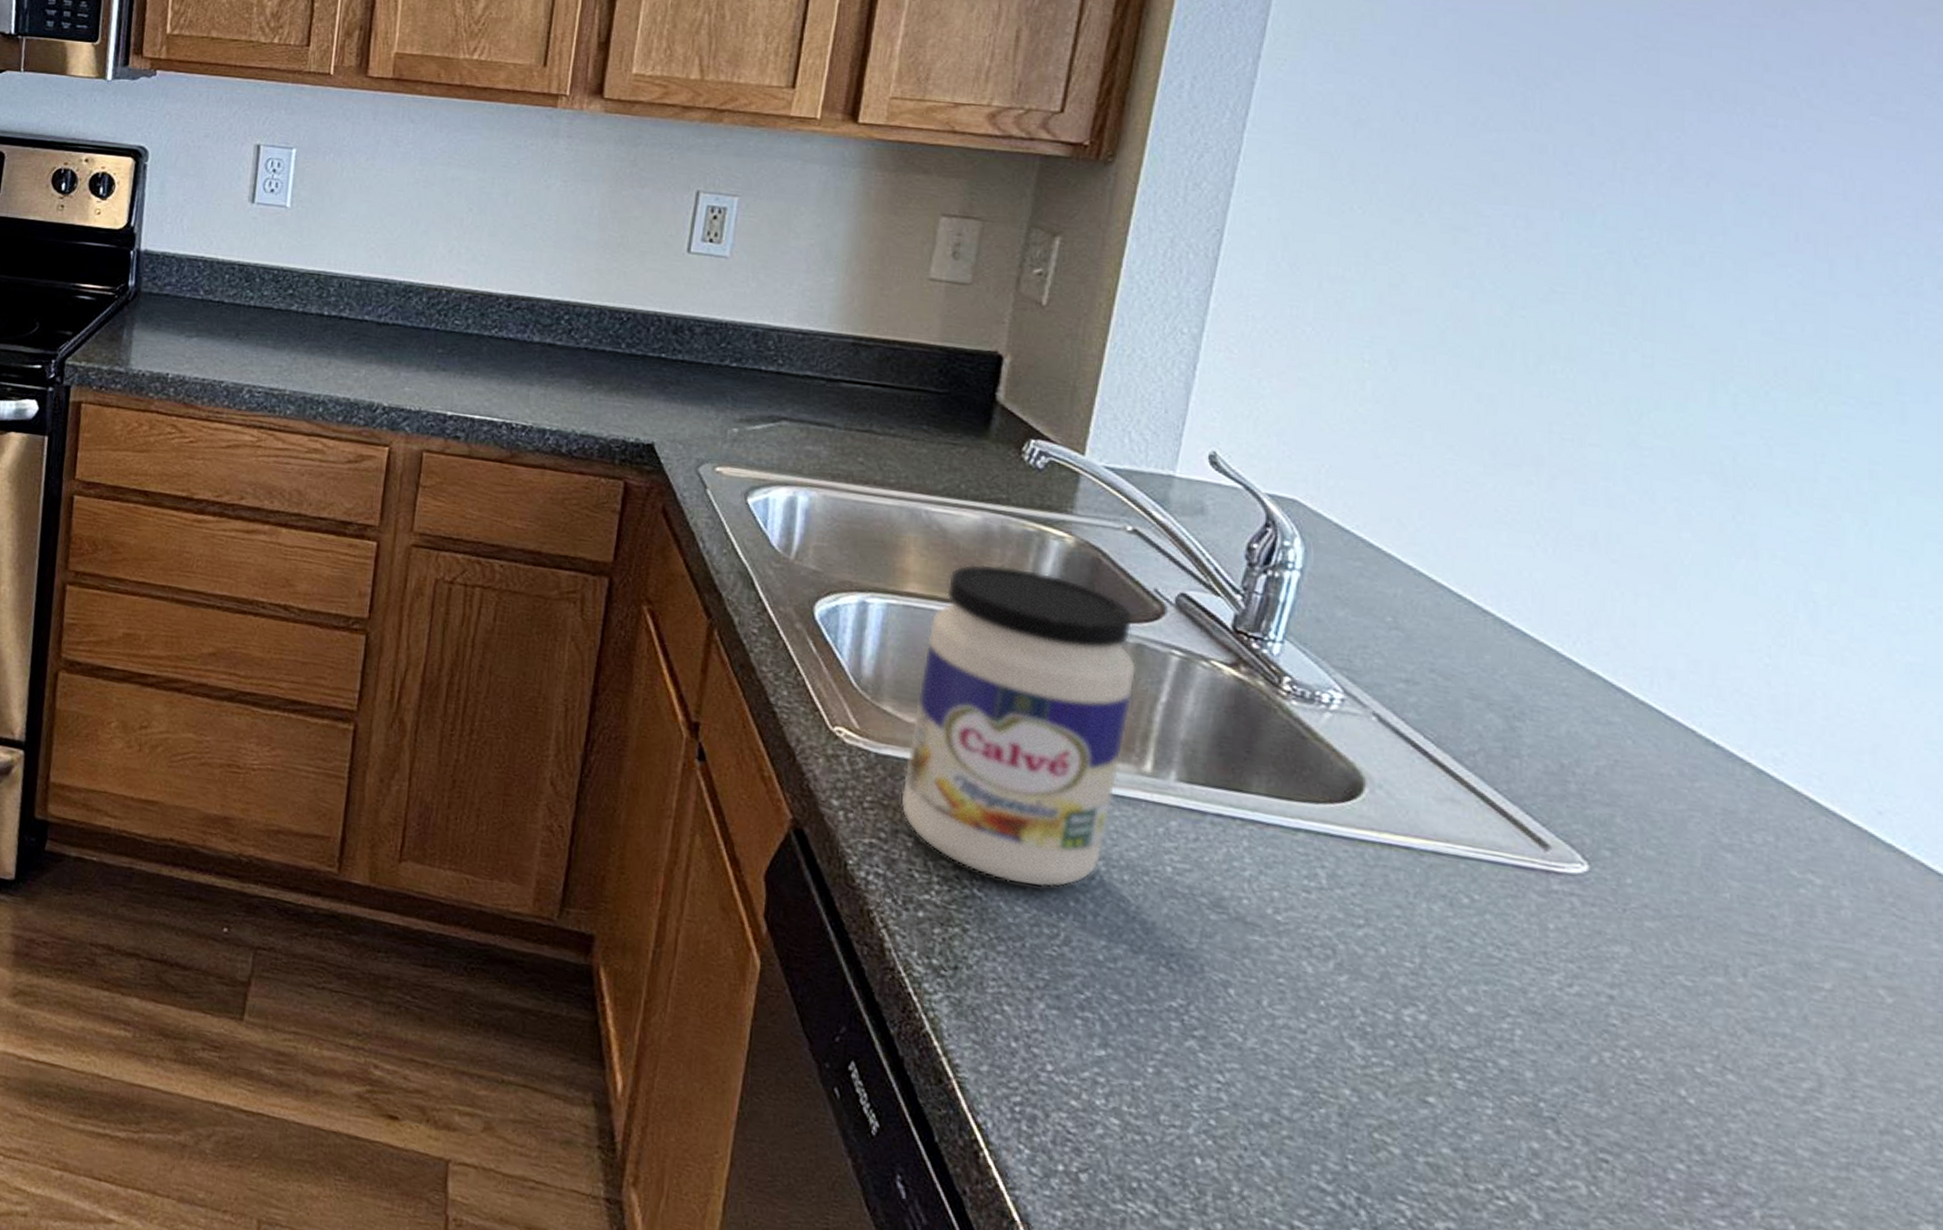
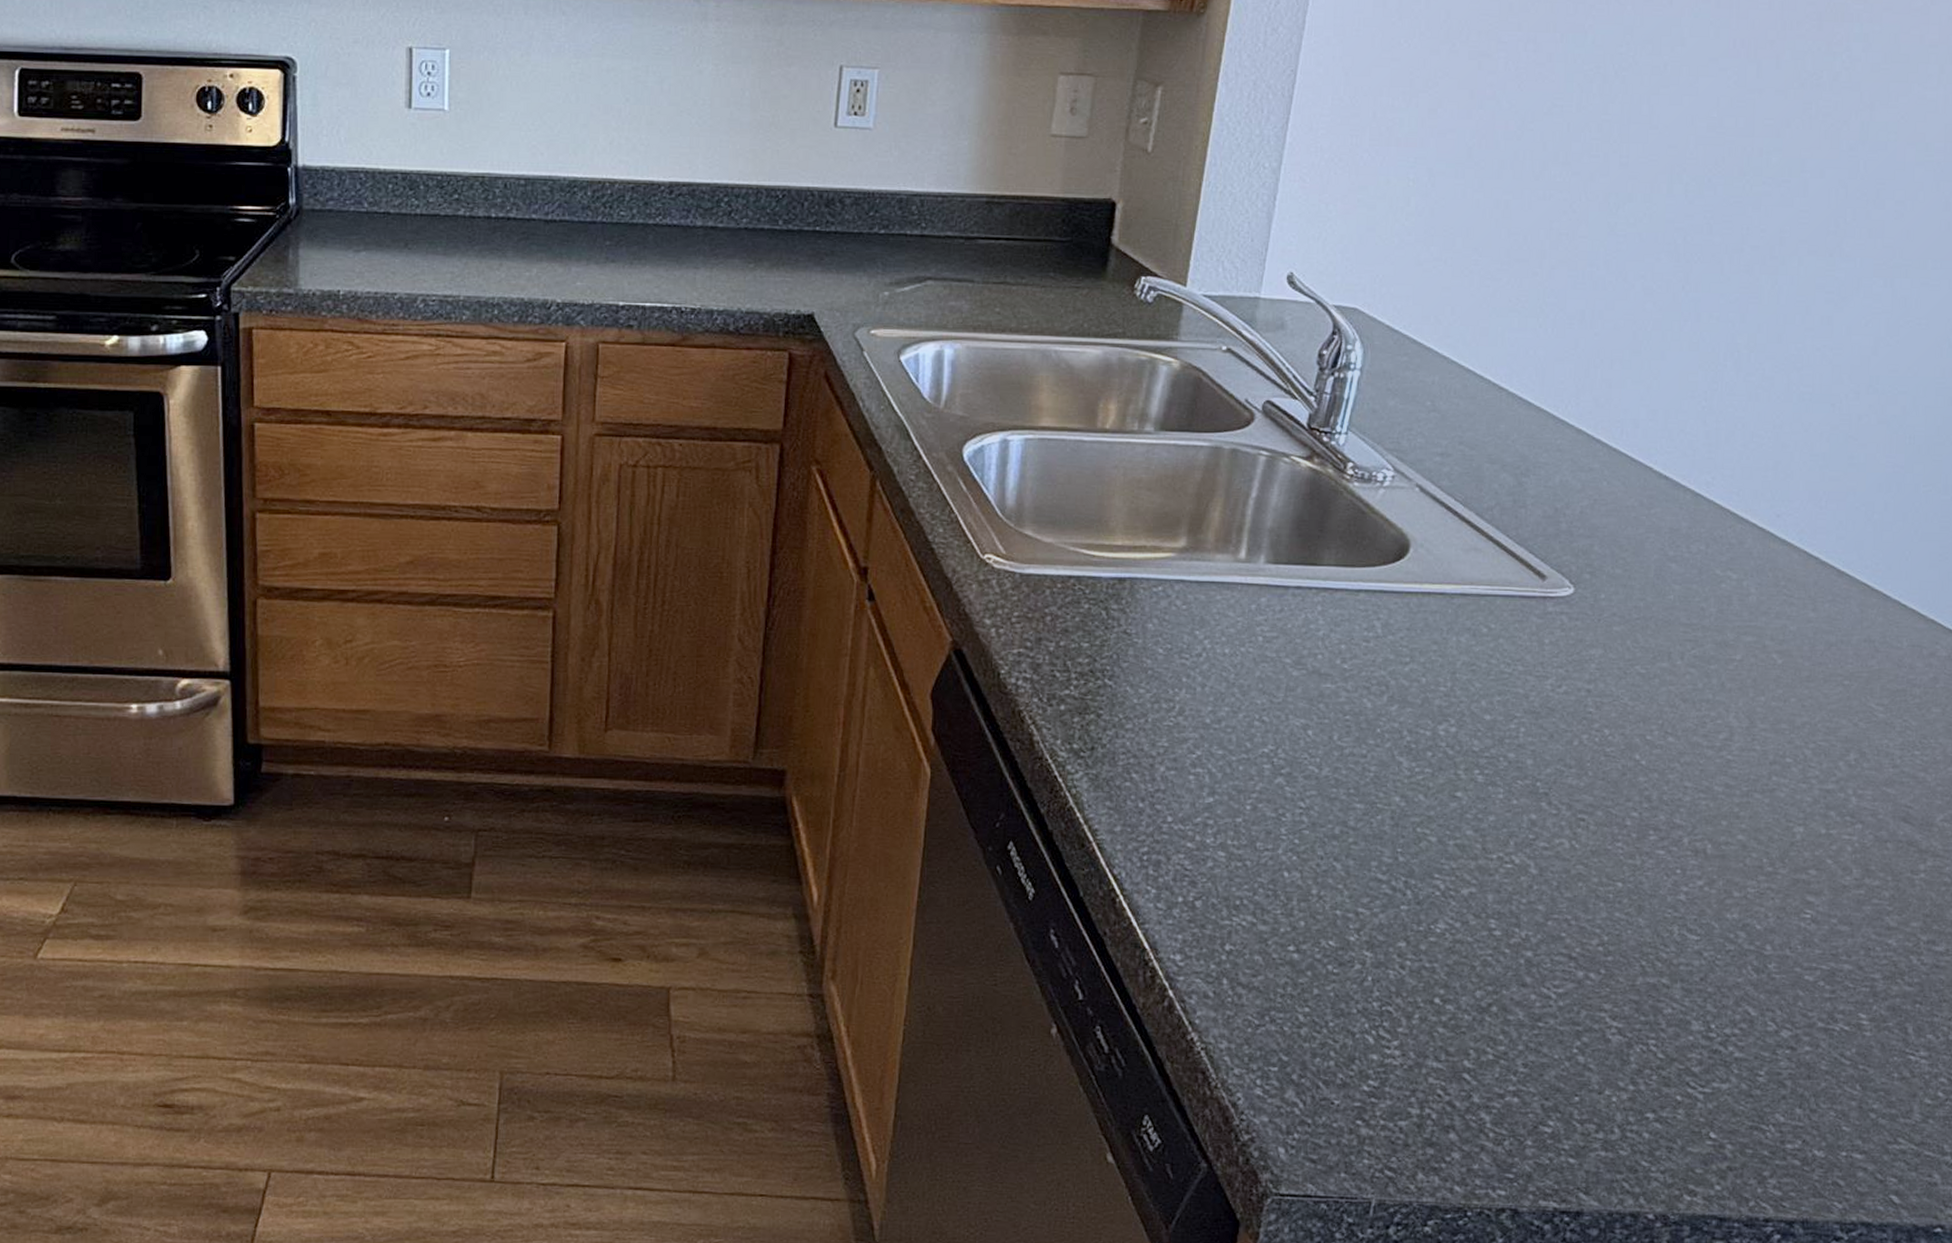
jar: present [900,563,1137,888] -> none [1043,393,1232,670]

